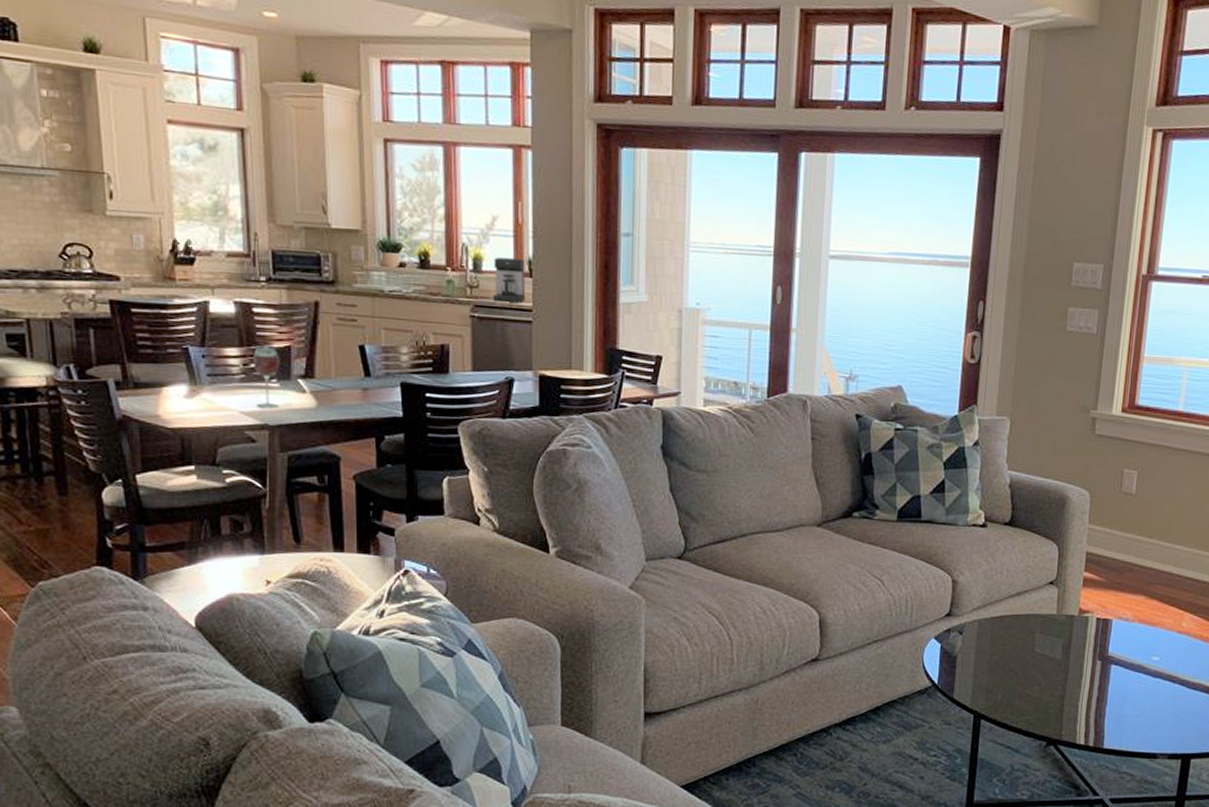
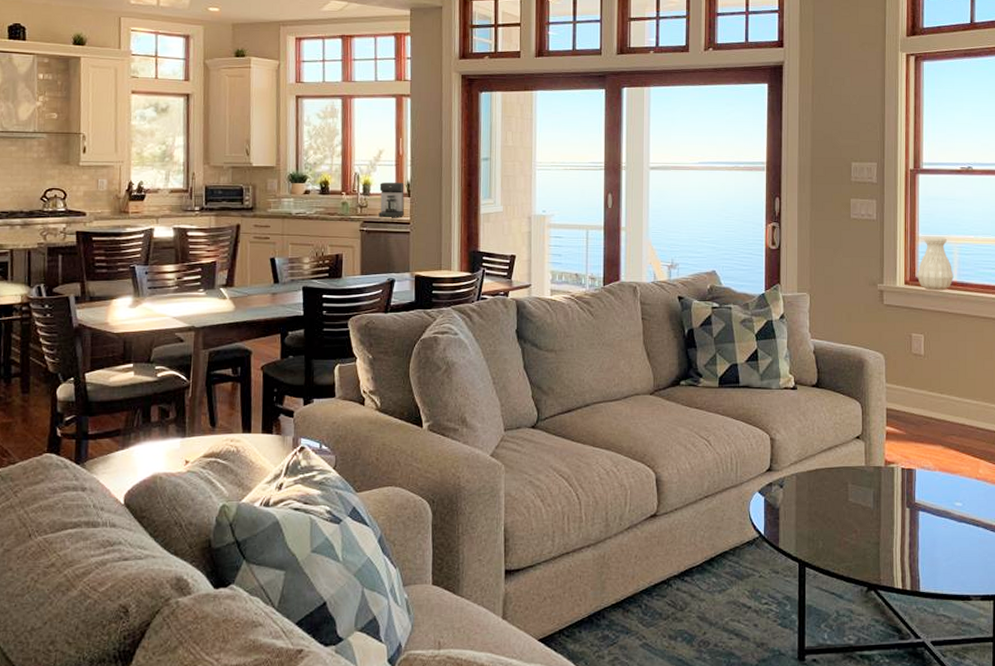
wineglass: present [252,344,280,409] -> none [184,261,207,314]
vase: none [1137,358,1180,422] -> present [917,237,954,291]

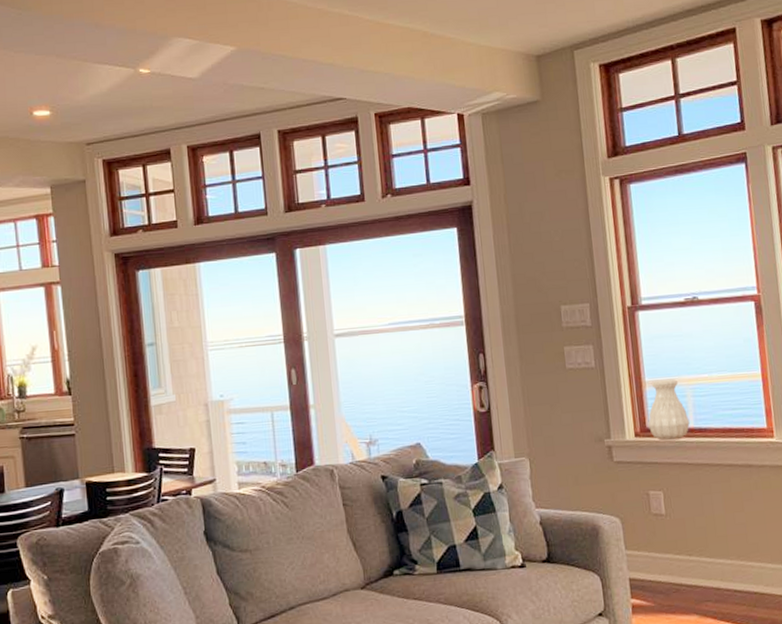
coffee maker: present [378,182,405,218] -> none [36,379,68,422]

